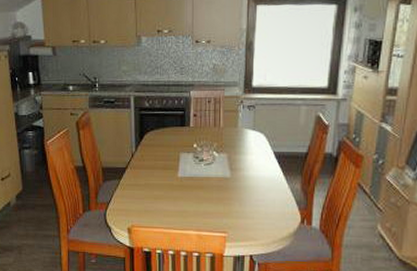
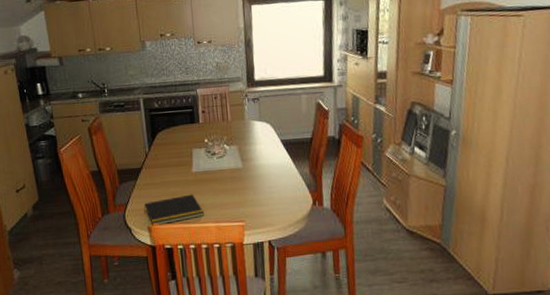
notepad: none [125,199,187,228] -> present [144,194,205,226]

